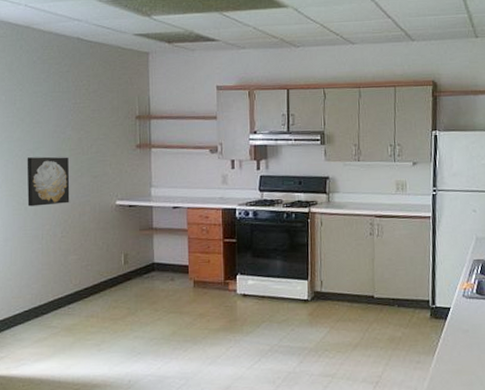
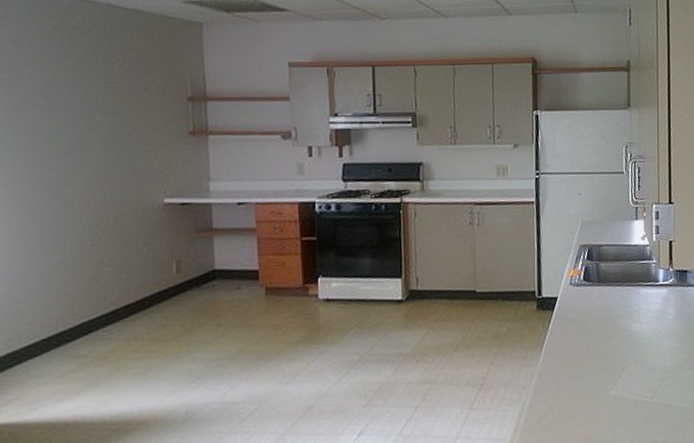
wall art: present [27,156,70,207] -> none [41,147,102,210]

